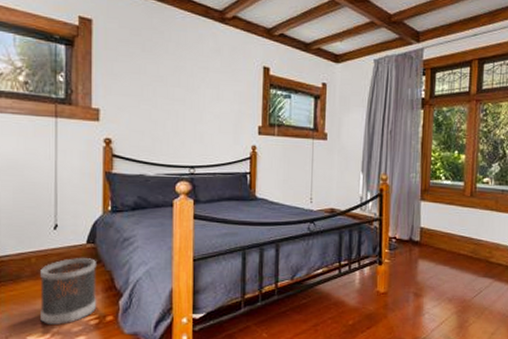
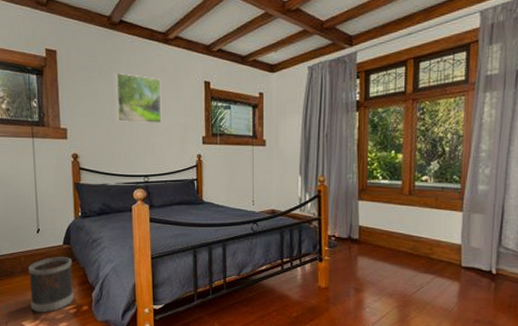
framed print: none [160,49,215,109] -> present [115,72,162,123]

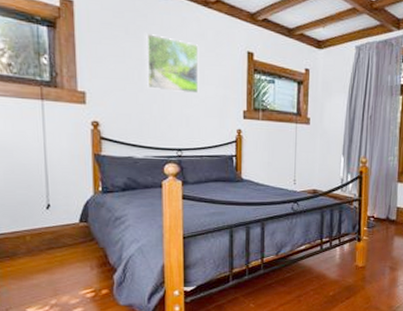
wastebasket: present [29,257,75,313] -> none [36,236,93,299]

